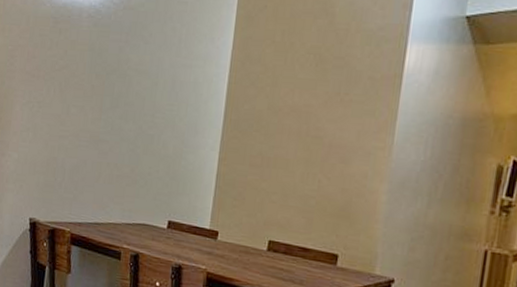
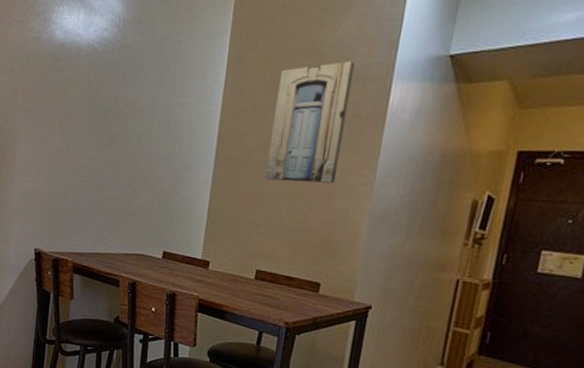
wall art: none [276,22,368,148] -> present [265,61,355,184]

